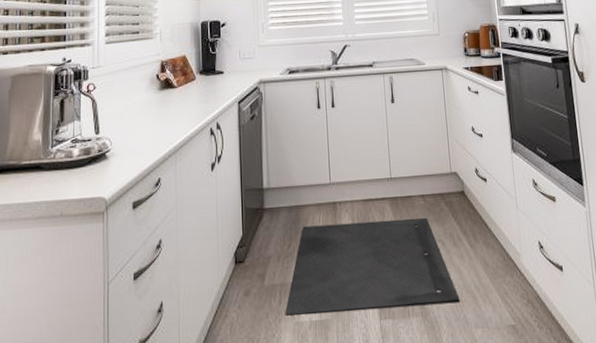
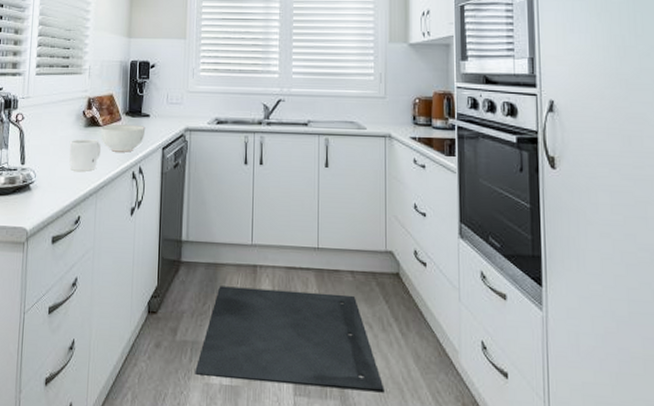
mug: none [144,101,178,134] -> present [69,139,102,171]
bowl: none [175,82,221,111] -> present [100,124,146,152]

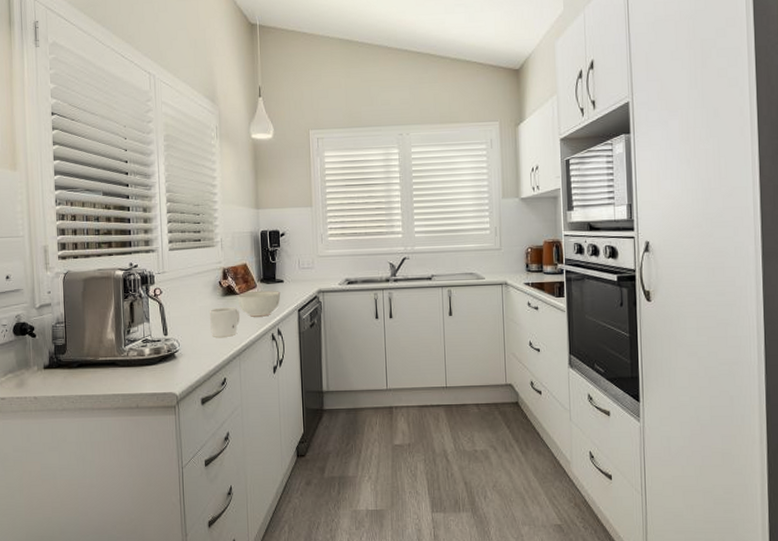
door mat: present [195,286,384,393] -> none [343,424,509,504]

